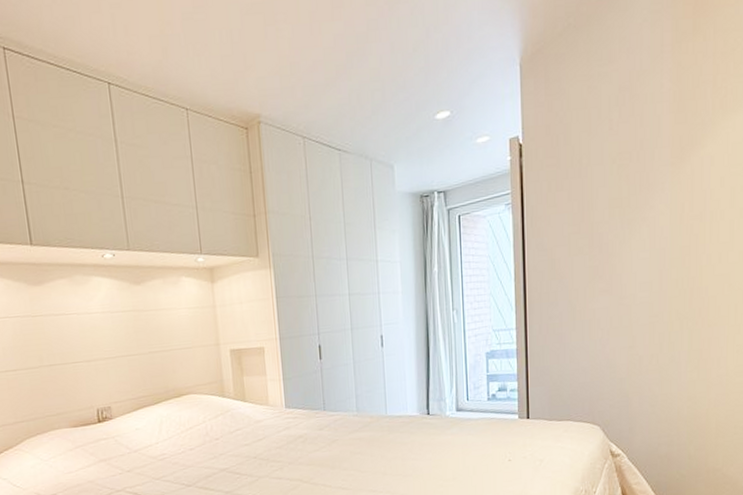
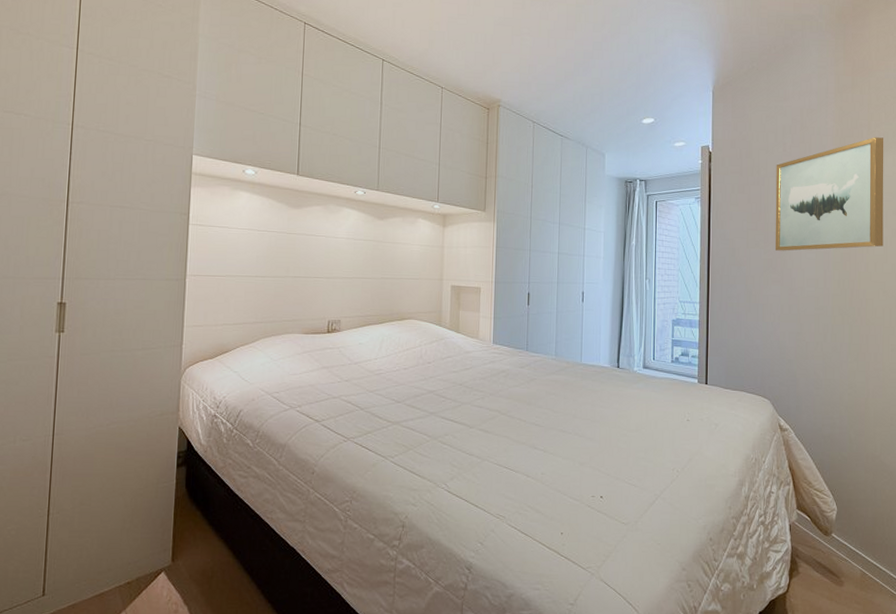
wall art: none [601,94,733,255] -> present [775,137,884,251]

